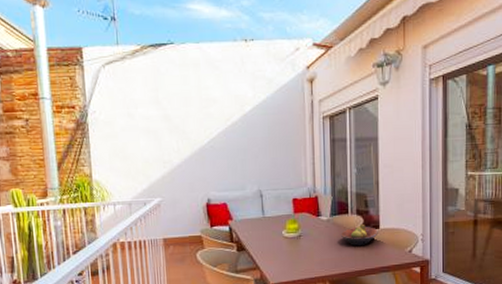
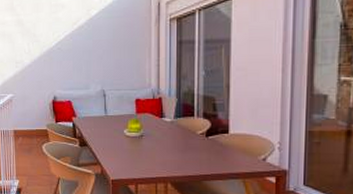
fruit bowl: present [340,223,378,246] -> none [184,127,227,149]

